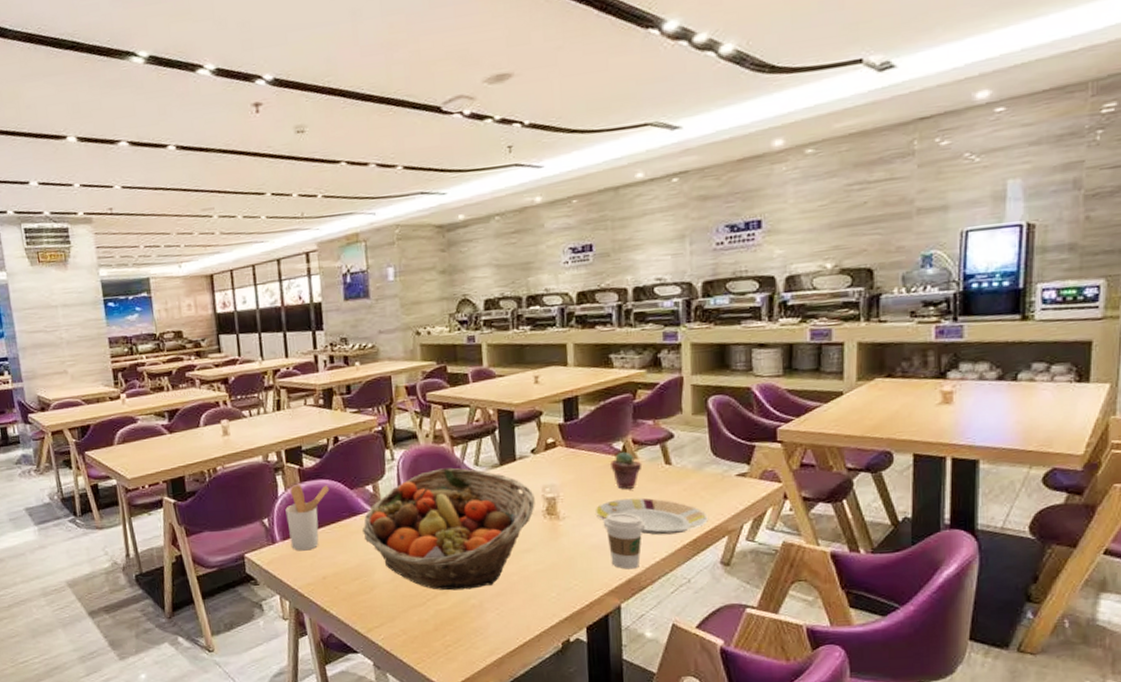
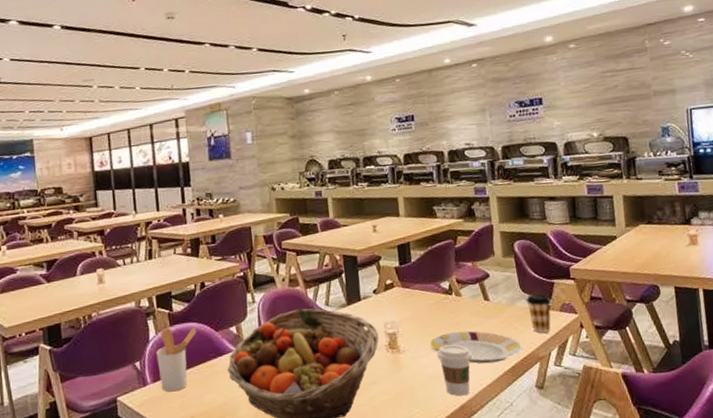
potted succulent: present [611,451,642,489] -> none [440,290,466,324]
coffee cup: none [717,458,750,503] -> present [526,294,552,333]

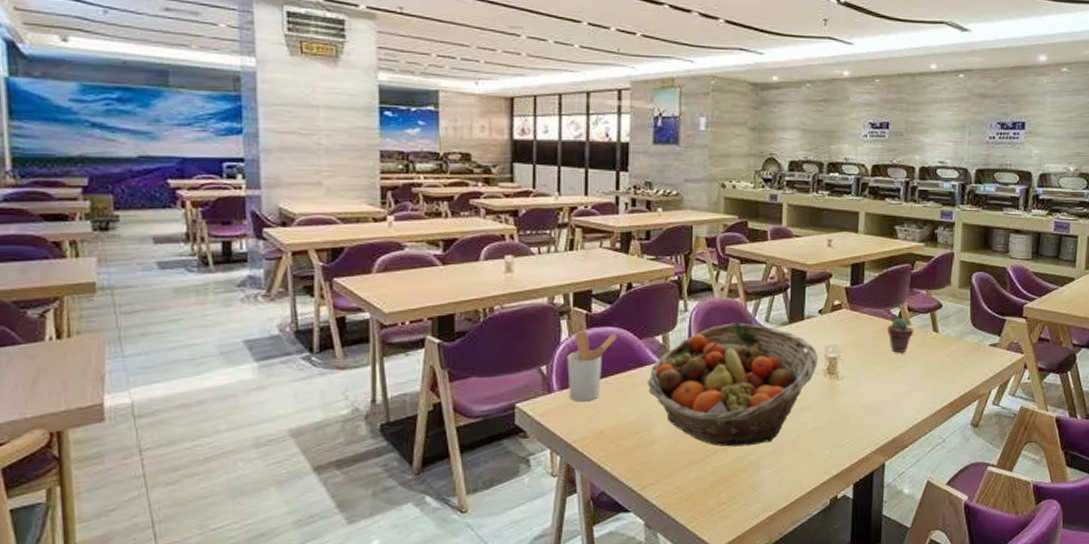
plate: present [430,330,523,364] -> none [871,361,964,397]
coffee cup: present [436,344,472,396] -> none [876,374,912,429]
potted succulent: none [440,290,466,324] -> present [887,317,914,353]
coffee cup: present [526,294,552,333] -> none [975,329,1001,370]

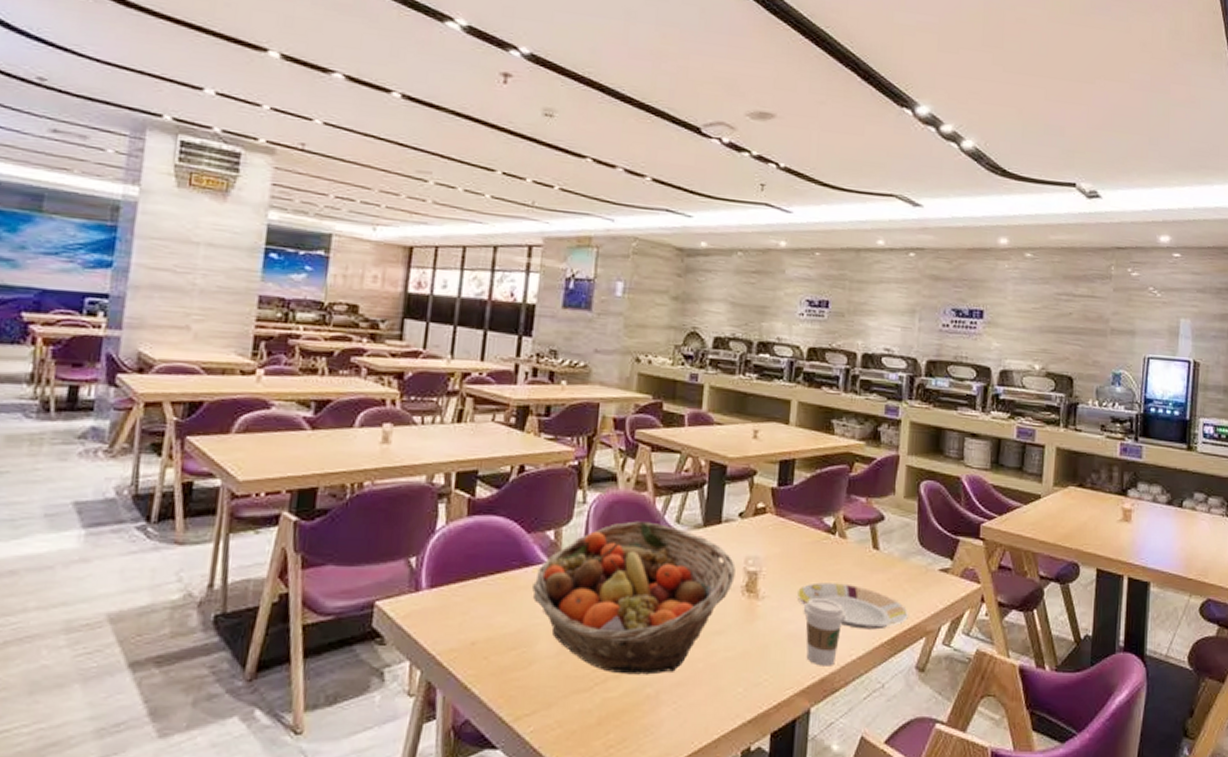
utensil holder: present [567,331,617,402] -> none [439,518,502,605]
plate: none [871,361,964,397] -> present [797,582,908,630]
coffee cup: none [876,374,912,429] -> present [803,597,846,666]
potted succulent: present [887,317,914,353] -> none [819,528,851,572]

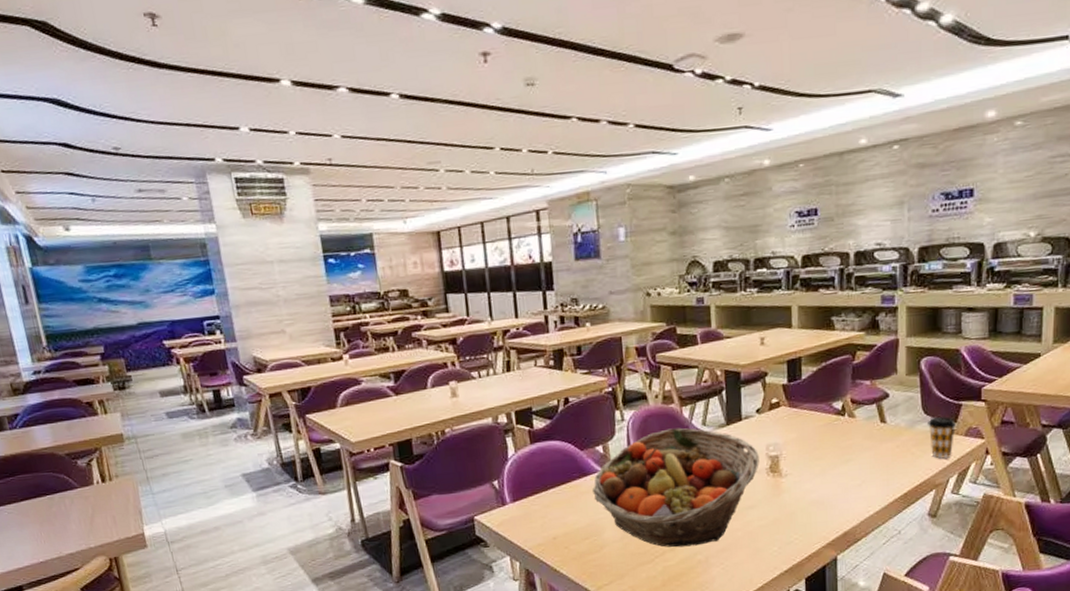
plate: present [797,582,908,630] -> none [816,454,918,490]
coffee cup: present [803,597,846,666] -> none [822,469,861,523]
coffee cup: none [923,550,953,601] -> present [928,416,957,459]

